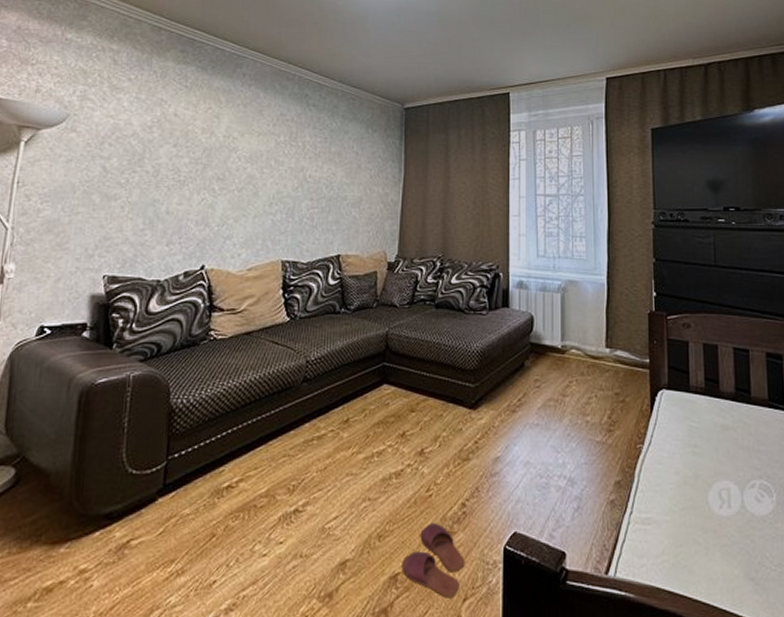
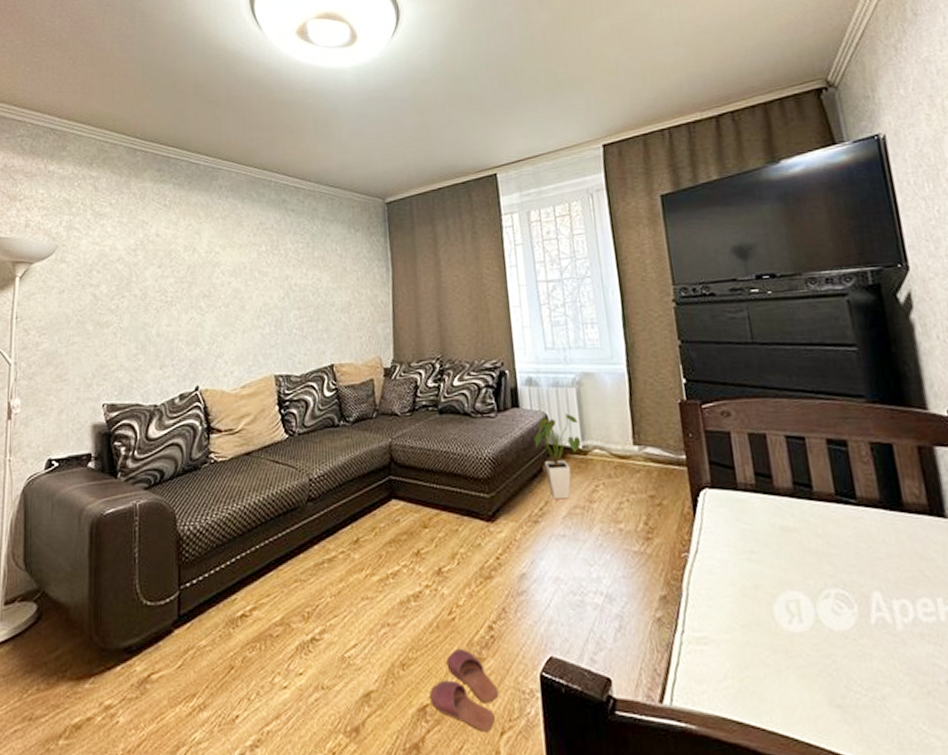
house plant: none [519,316,561,392] -> present [533,413,581,500]

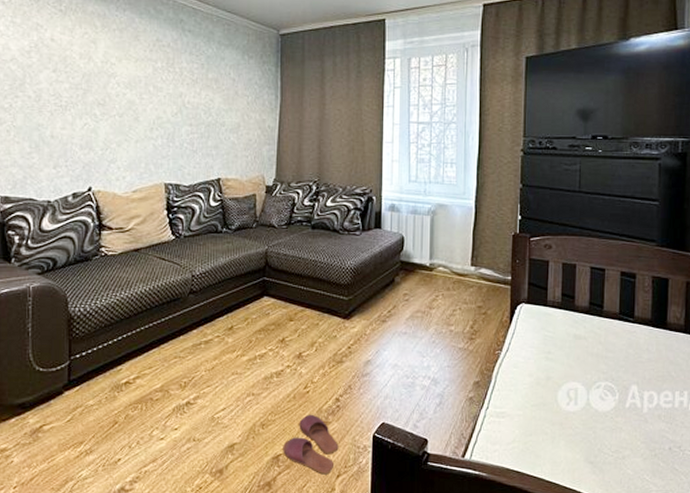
house plant: present [533,413,581,500] -> none [390,237,429,305]

